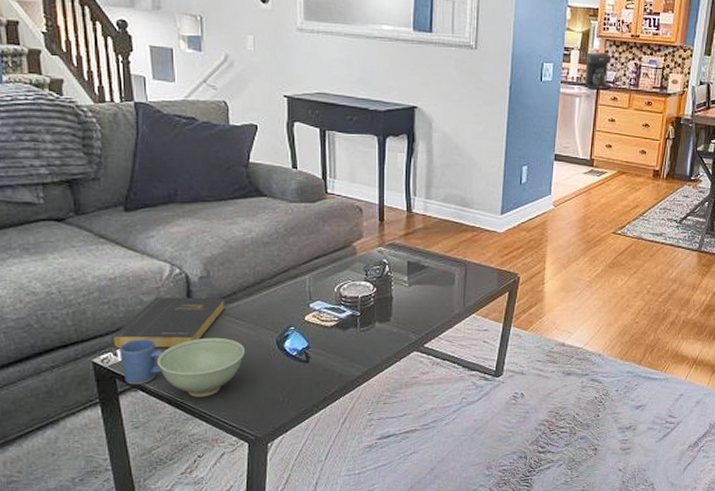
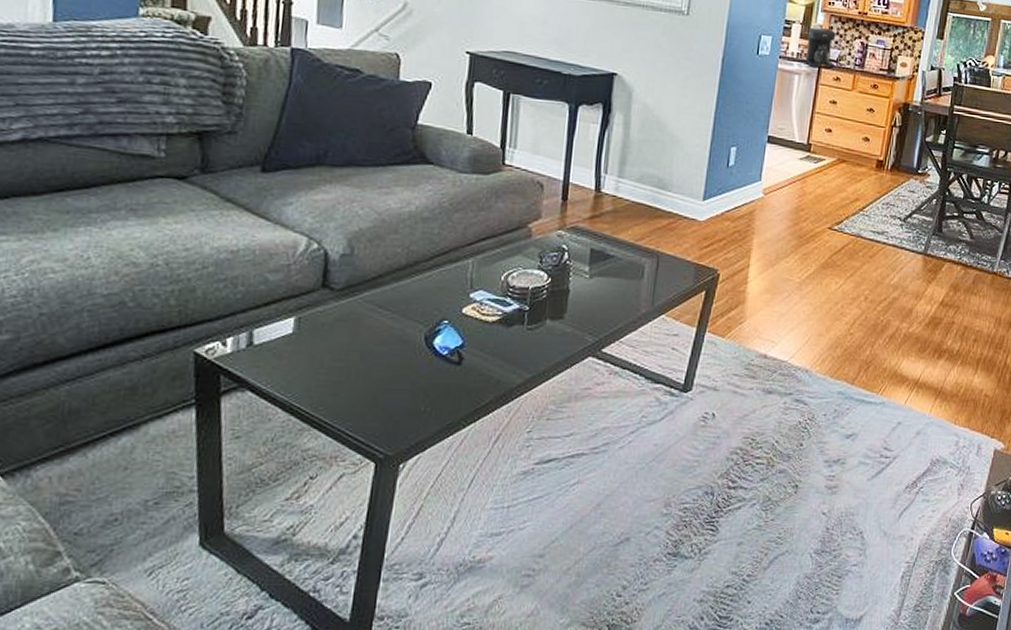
book: present [112,297,226,349] -> none [222,276,369,340]
mug: present [120,338,163,385] -> none [230,325,284,384]
bowl: present [156,337,246,398] -> none [274,328,386,403]

